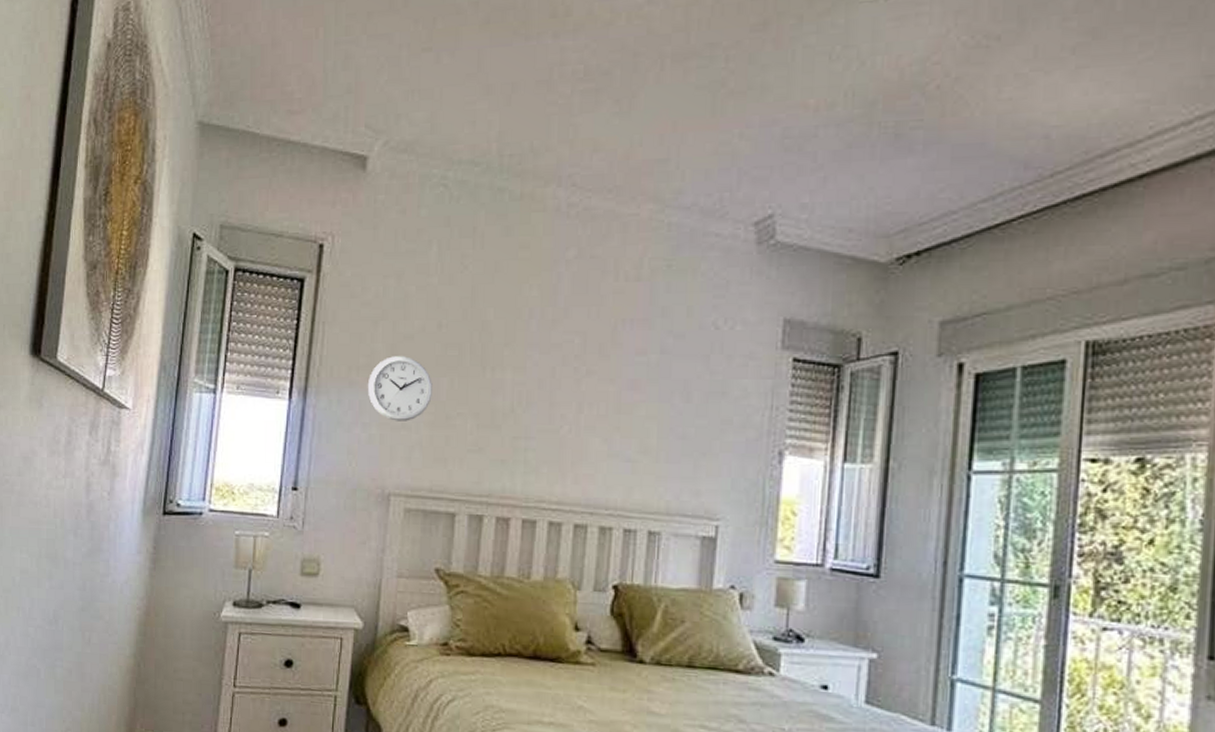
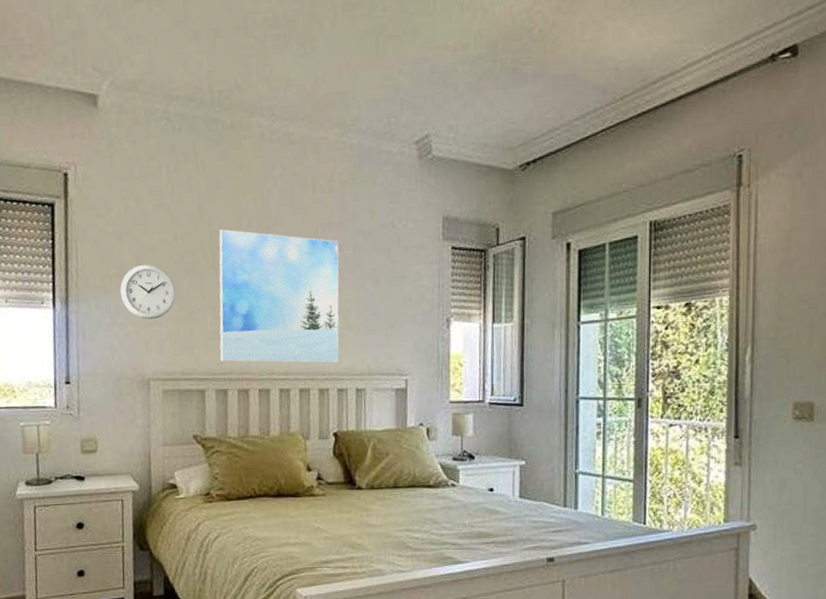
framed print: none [477,318,642,496] -> present [219,229,339,363]

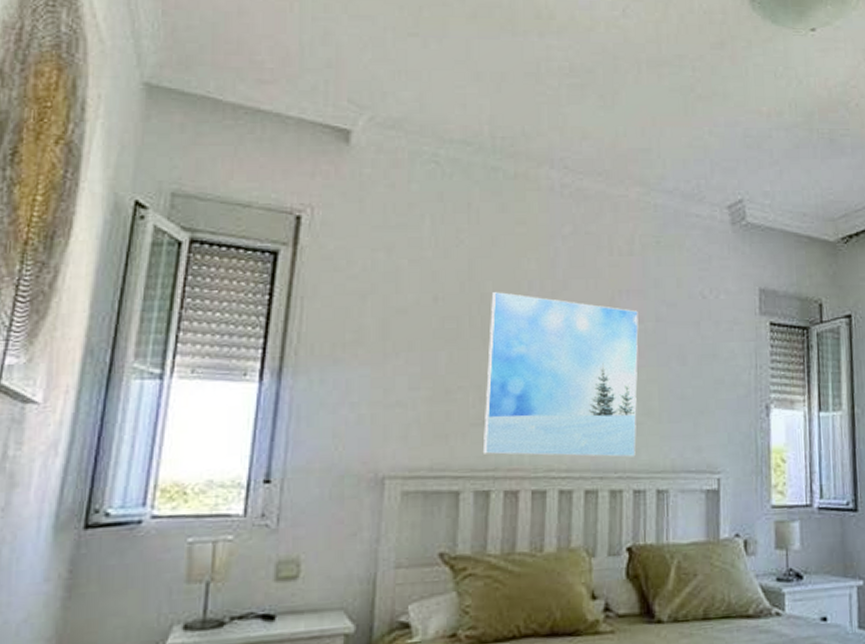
wall clock: present [120,265,176,319] -> none [355,330,430,399]

